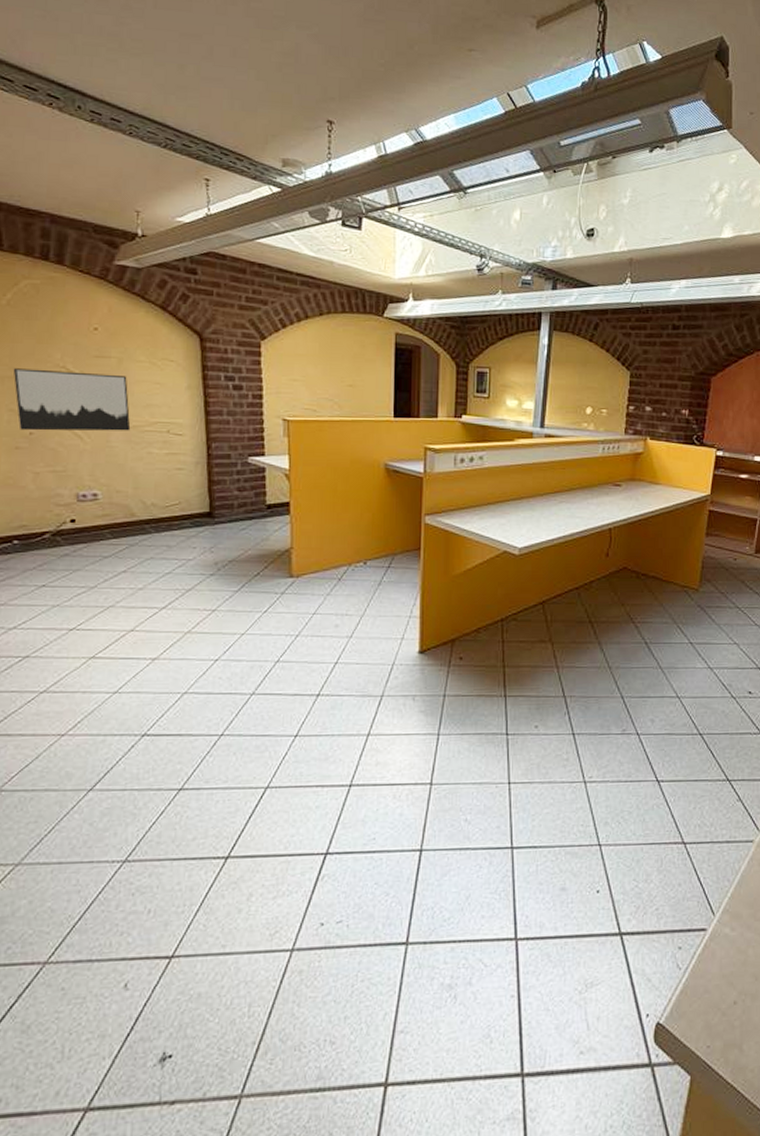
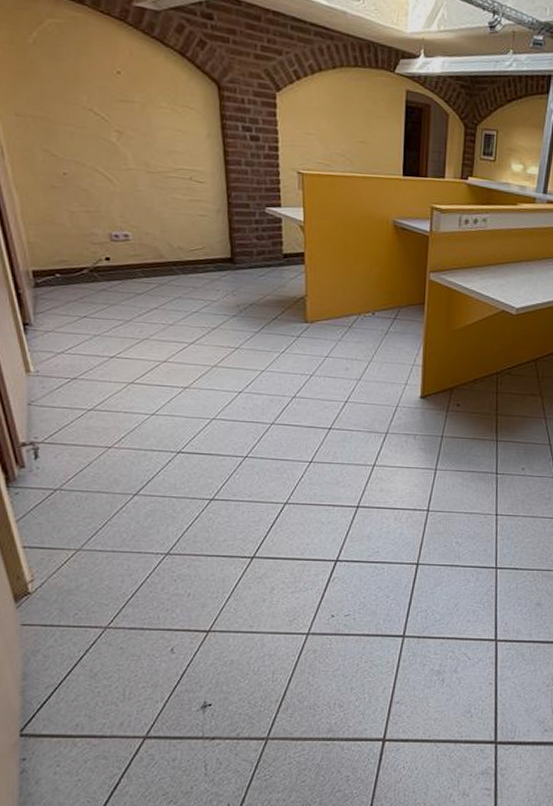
wall art: present [13,368,131,431] -> none [44,109,156,176]

